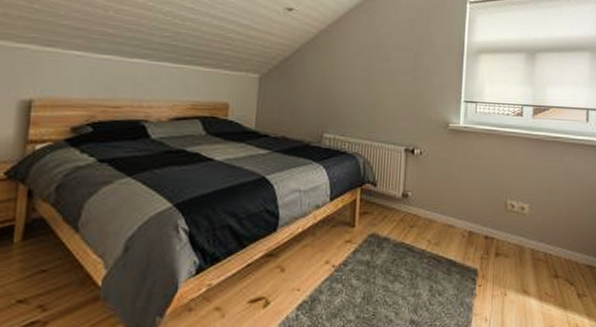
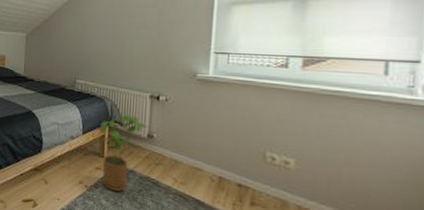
house plant: none [351,172,403,267] -> present [100,114,148,192]

